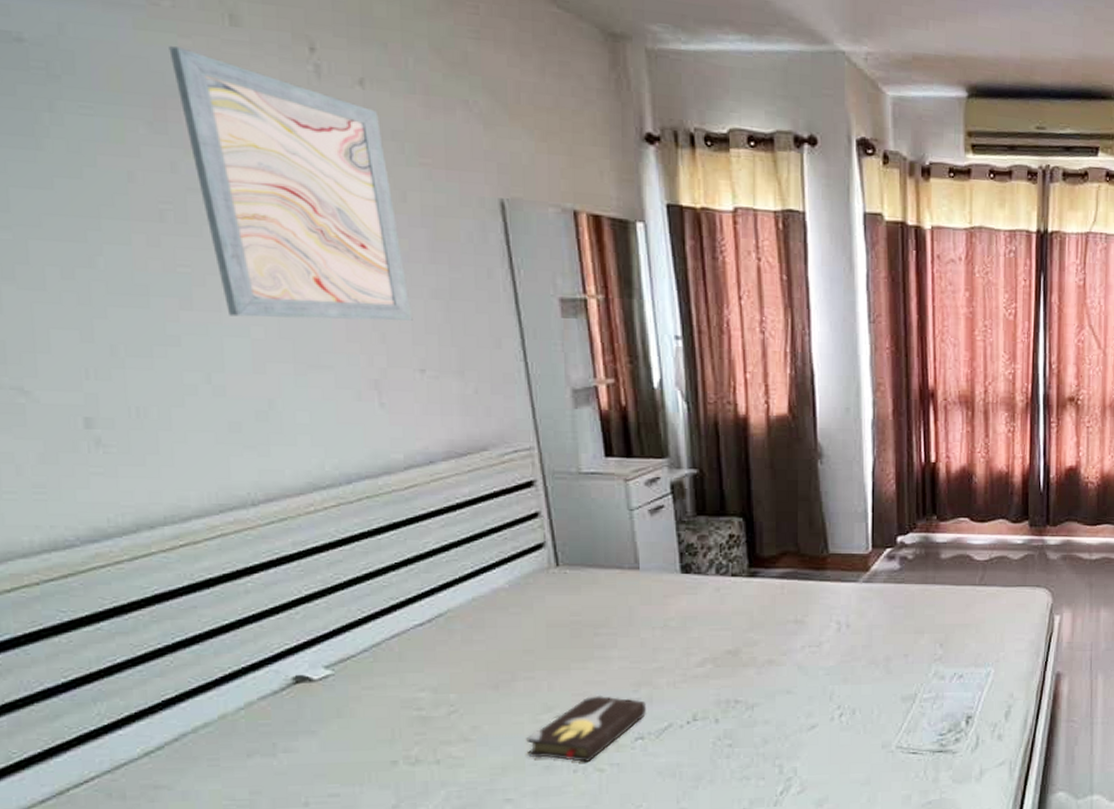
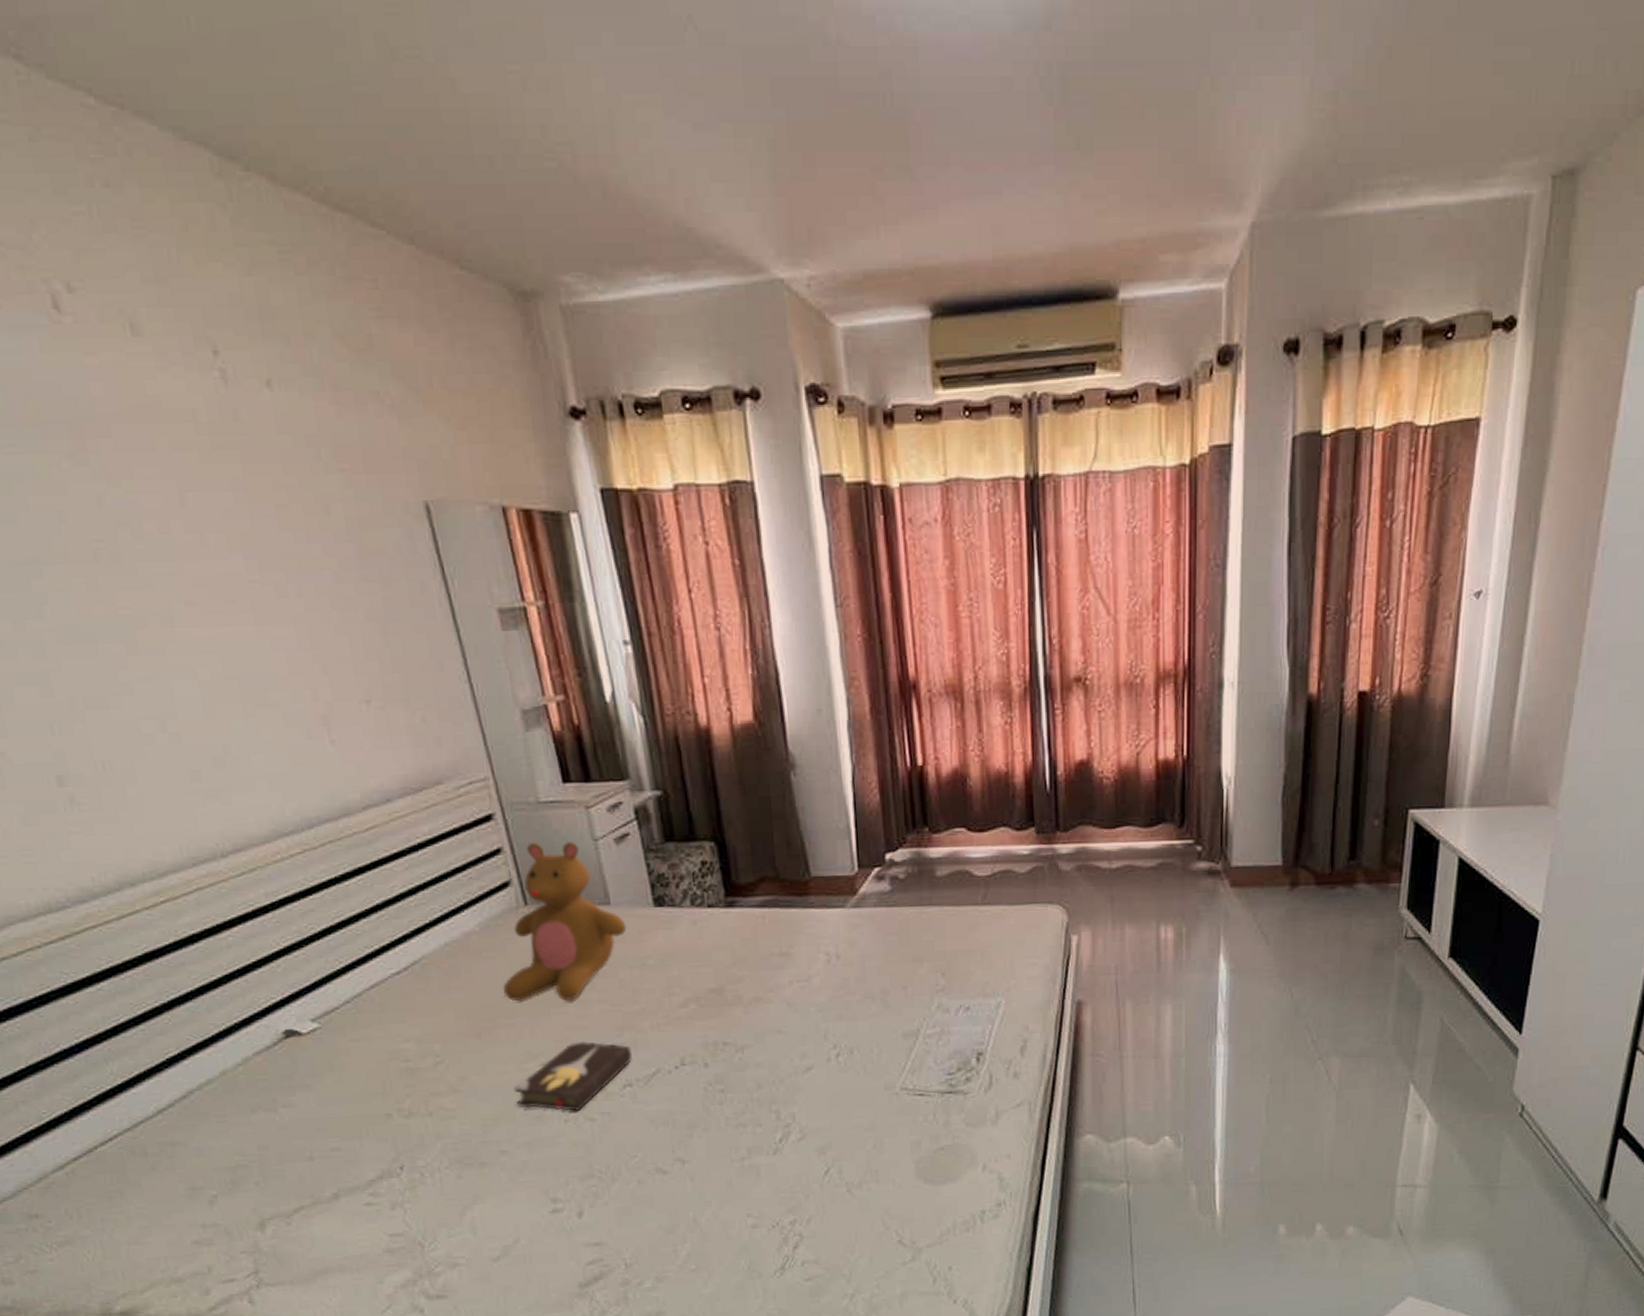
wall art: present [169,46,413,321] -> none [77,367,352,658]
teddy bear: none [527,508,653,657] -> present [503,840,627,1002]

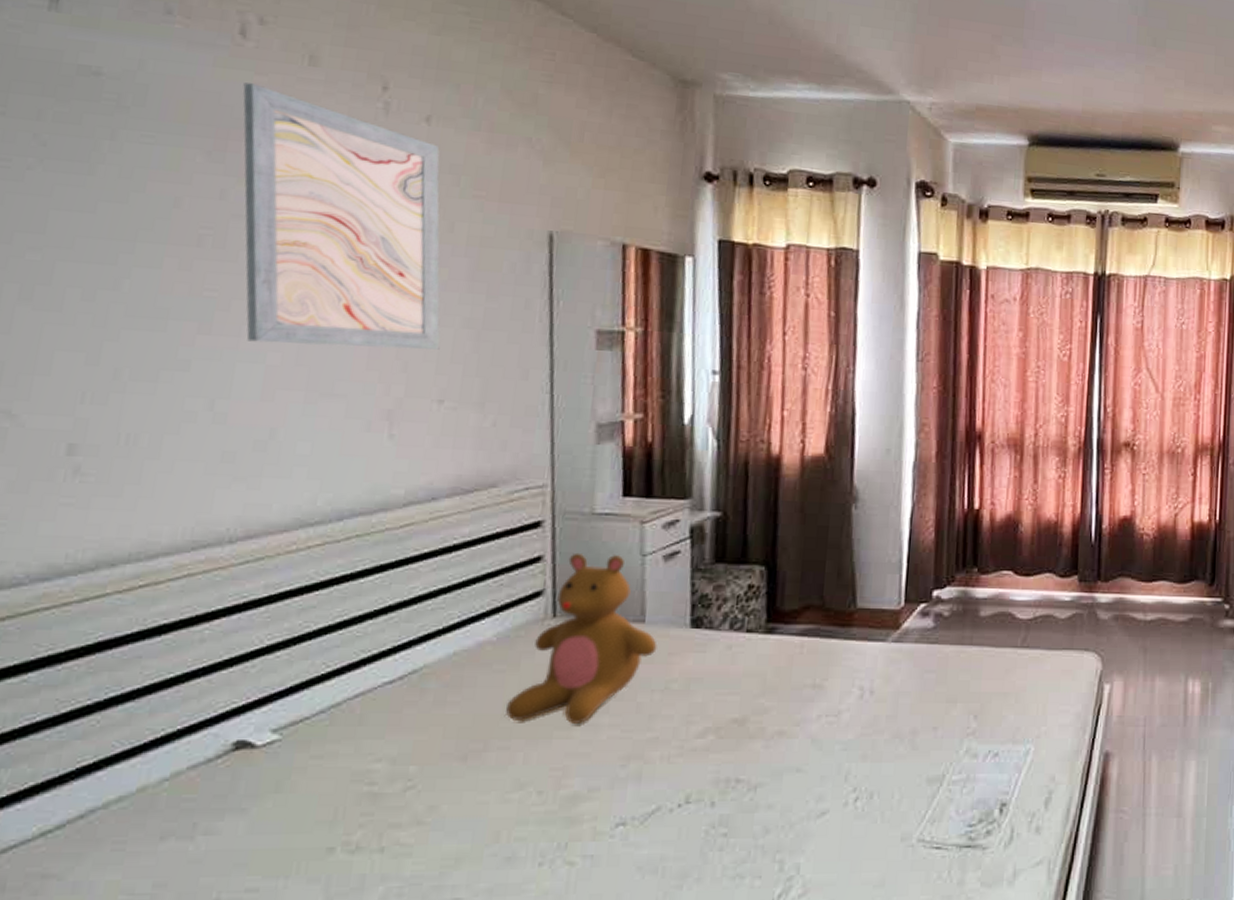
wall art: none [77,367,352,658] -> present [243,82,440,350]
hardback book: present [514,1039,632,1111] -> none [488,768,634,852]

